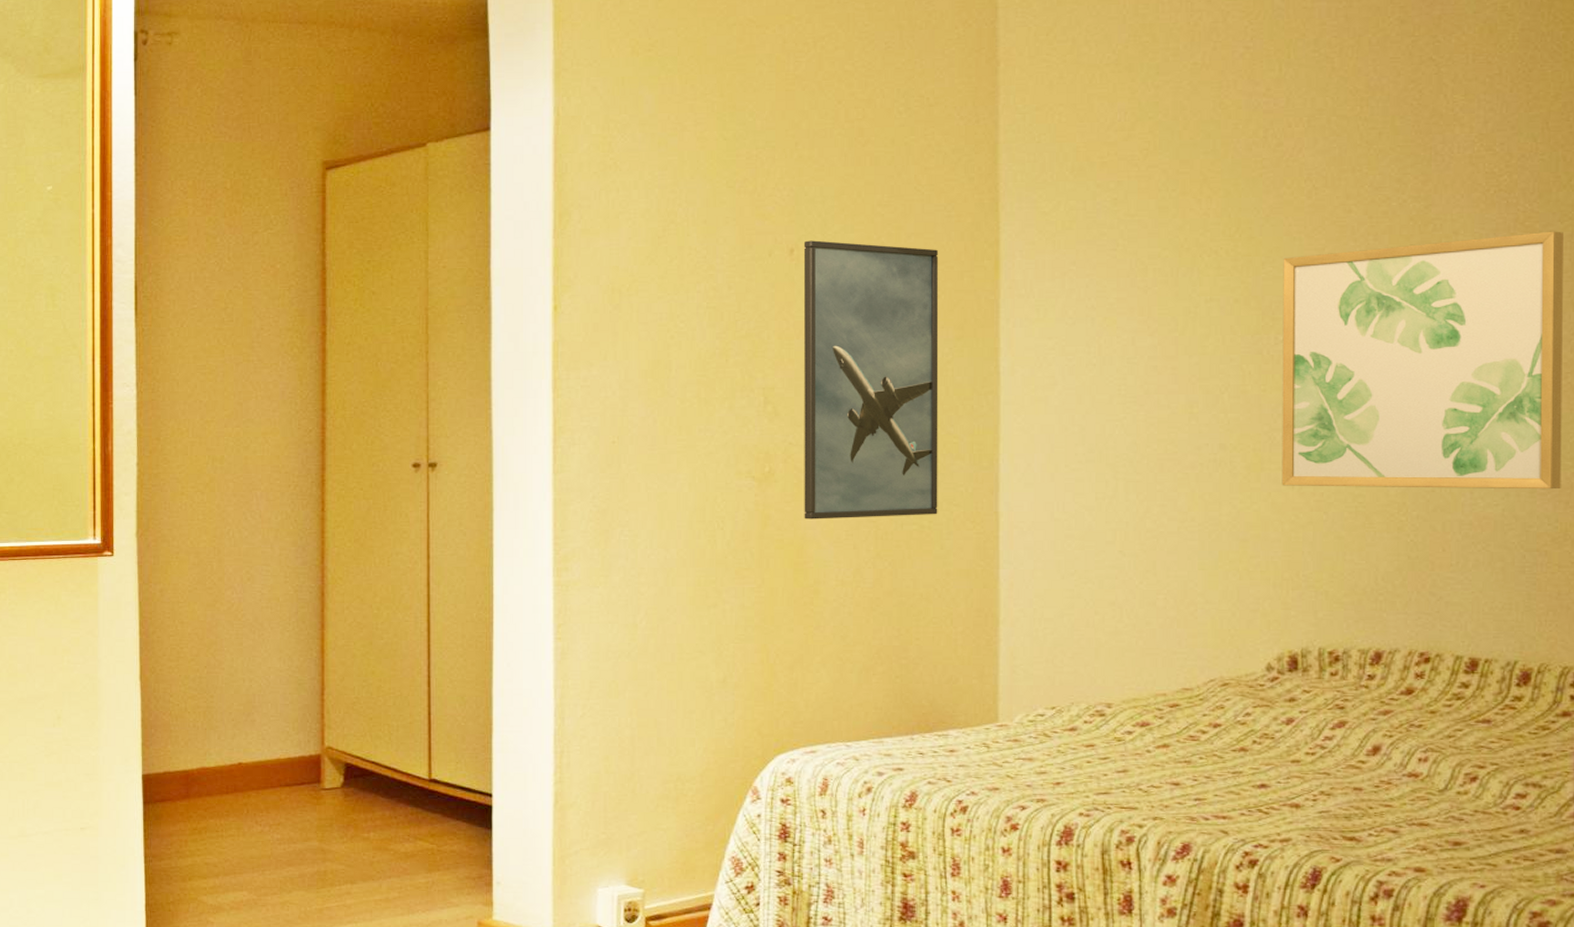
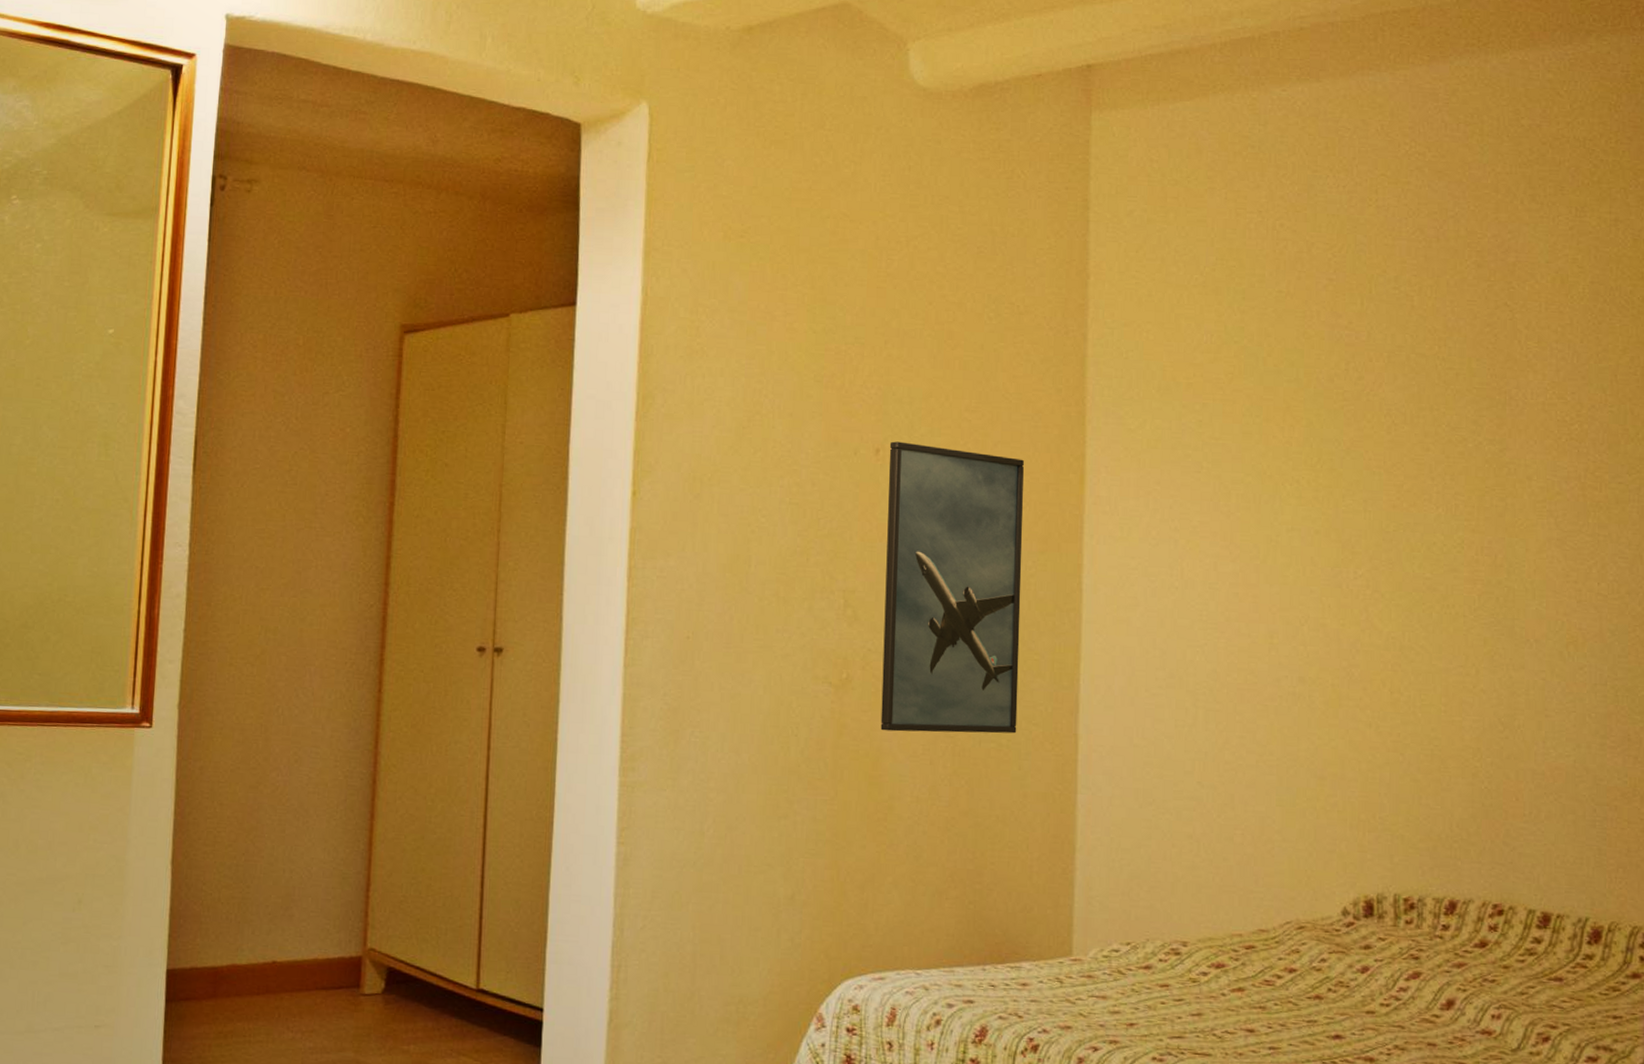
wall art: present [1282,231,1563,490] -> none [1359,482,1631,743]

